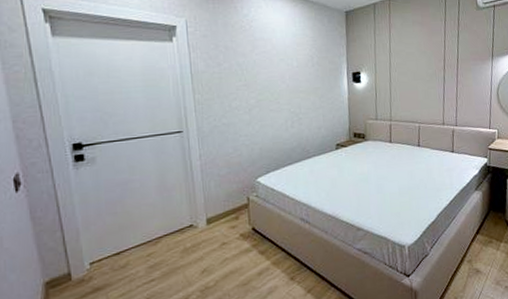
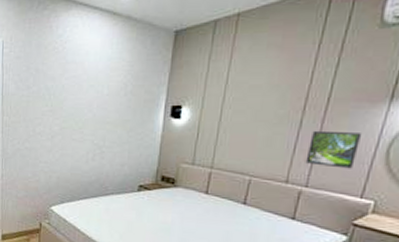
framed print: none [452,82,482,109] -> present [305,130,363,169]

